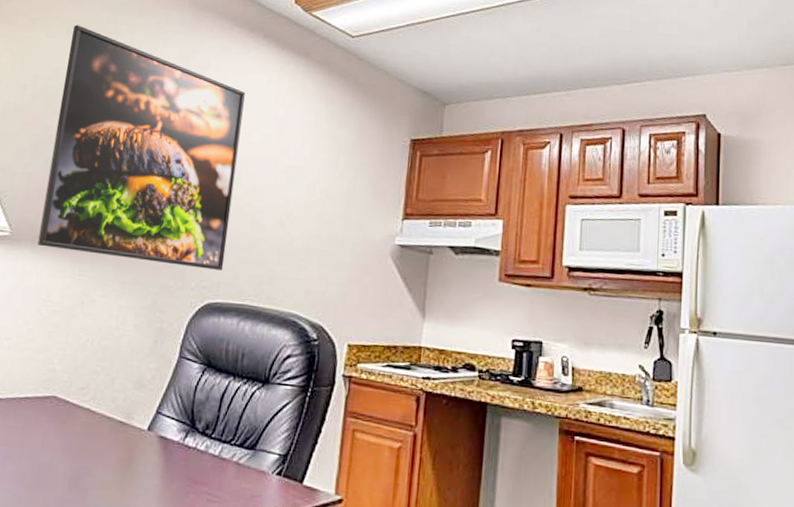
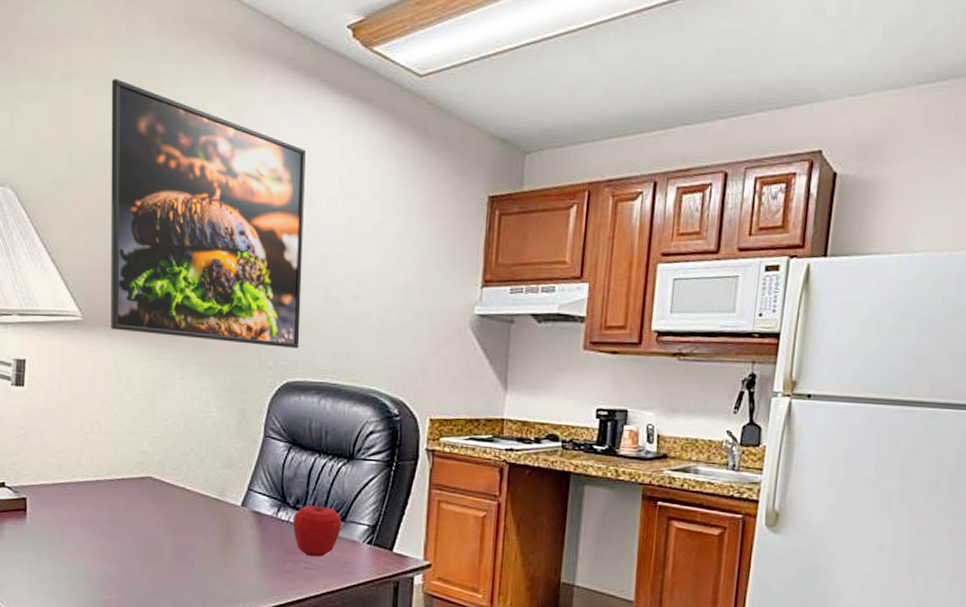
apple: none [199,430,252,489] -> present [292,504,342,557]

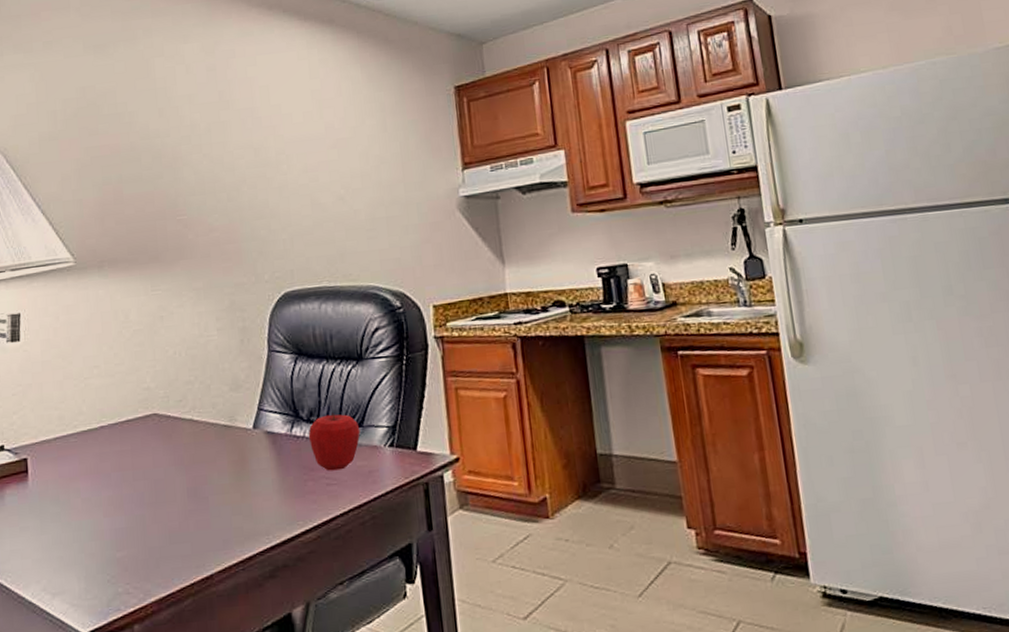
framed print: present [111,78,306,348] -> none [89,39,293,270]

